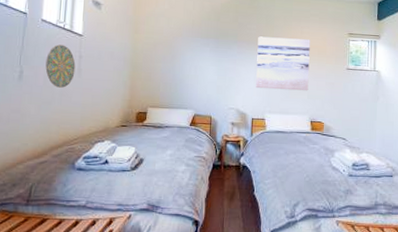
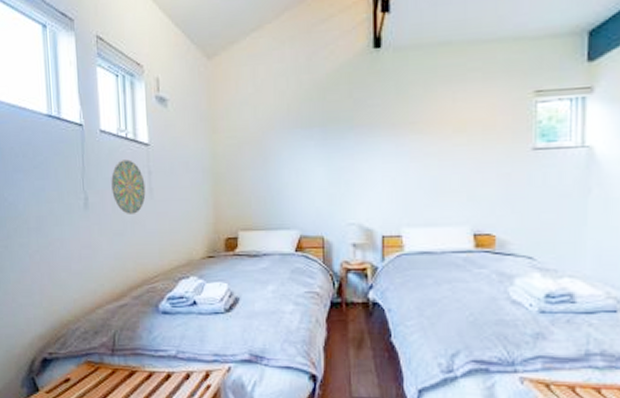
wall art: present [256,36,310,91] -> none [384,109,469,193]

